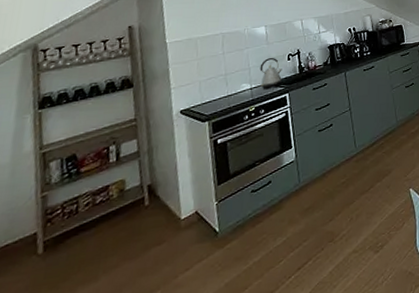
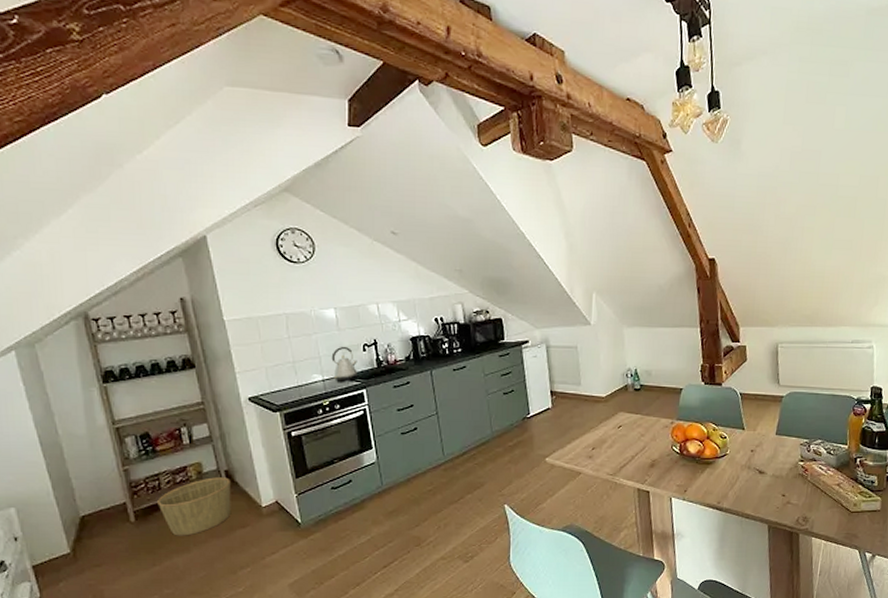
basket: none [71,192,152,264] -> present [157,477,231,536]

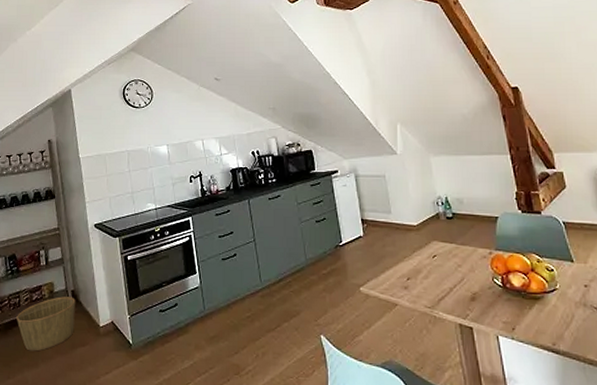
kettle: present [331,347,357,383] -> none [163,179,185,211]

